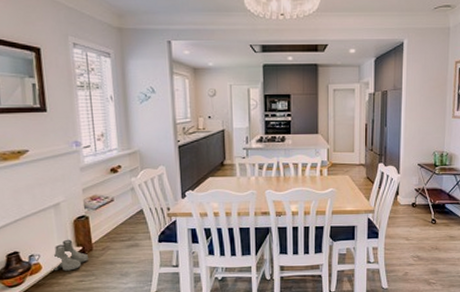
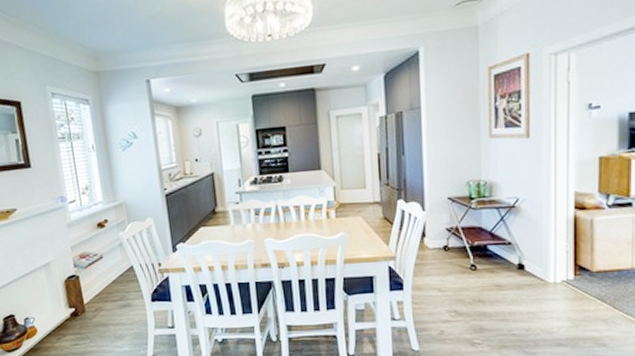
boots: present [52,239,88,271] -> none [46,300,82,335]

